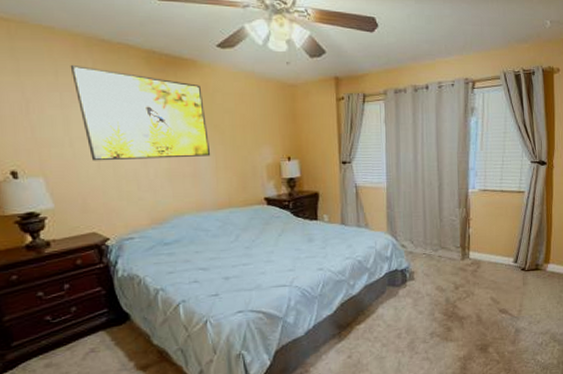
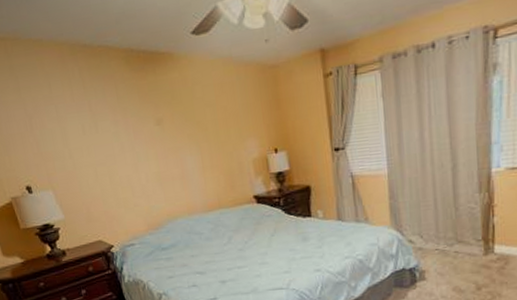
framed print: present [70,64,211,161] -> none [60,75,197,171]

